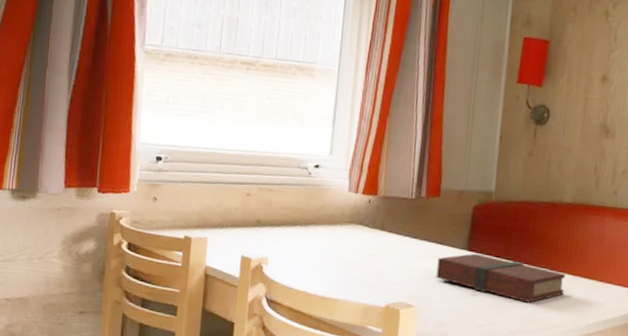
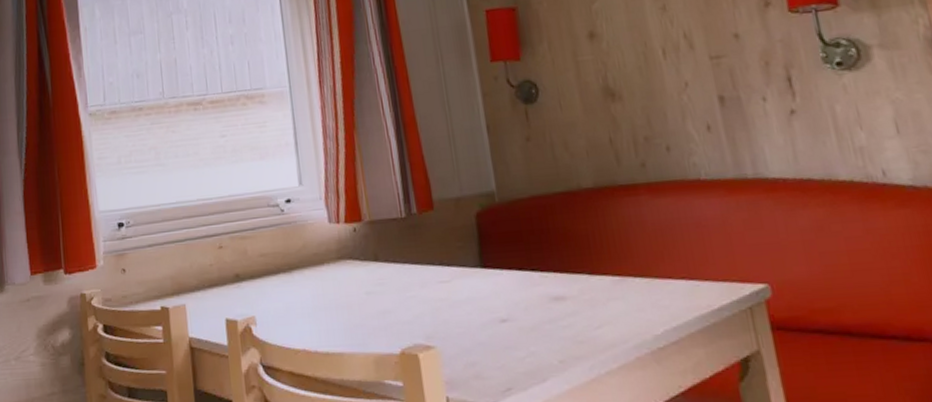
book: present [436,253,566,303] -> none [448,269,615,320]

